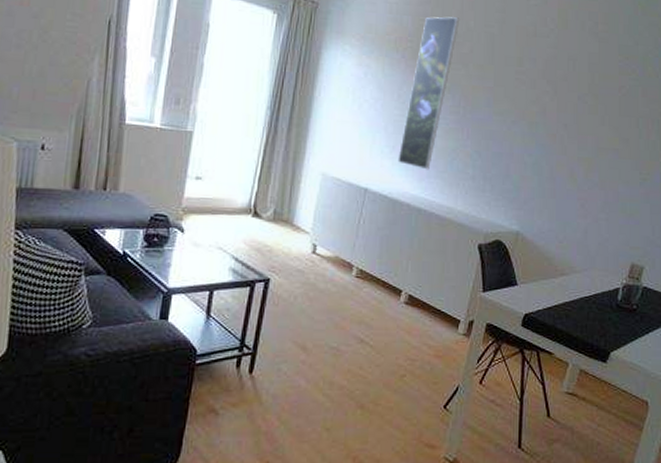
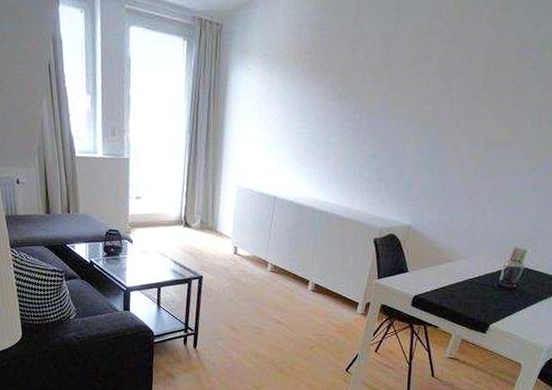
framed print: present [397,17,459,170] -> none [301,23,355,176]

